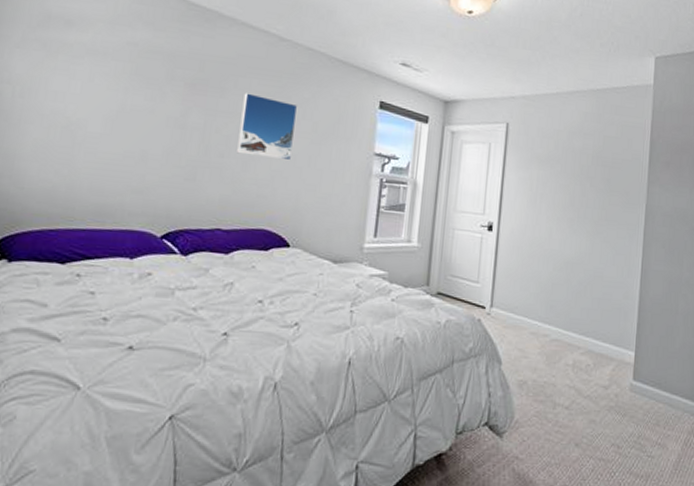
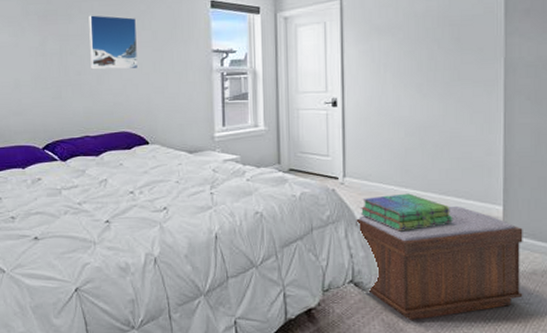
bench: none [497,347,651,471] -> present [356,205,523,320]
stack of books: none [502,330,590,370] -> present [360,193,453,230]

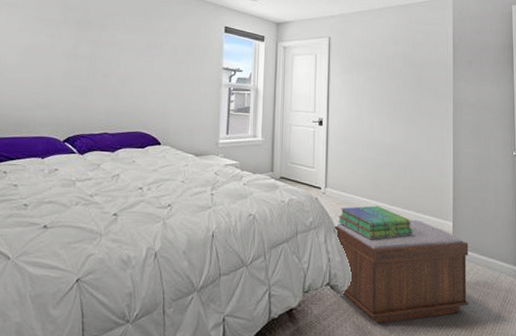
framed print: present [89,15,138,70] -> none [117,27,161,78]

